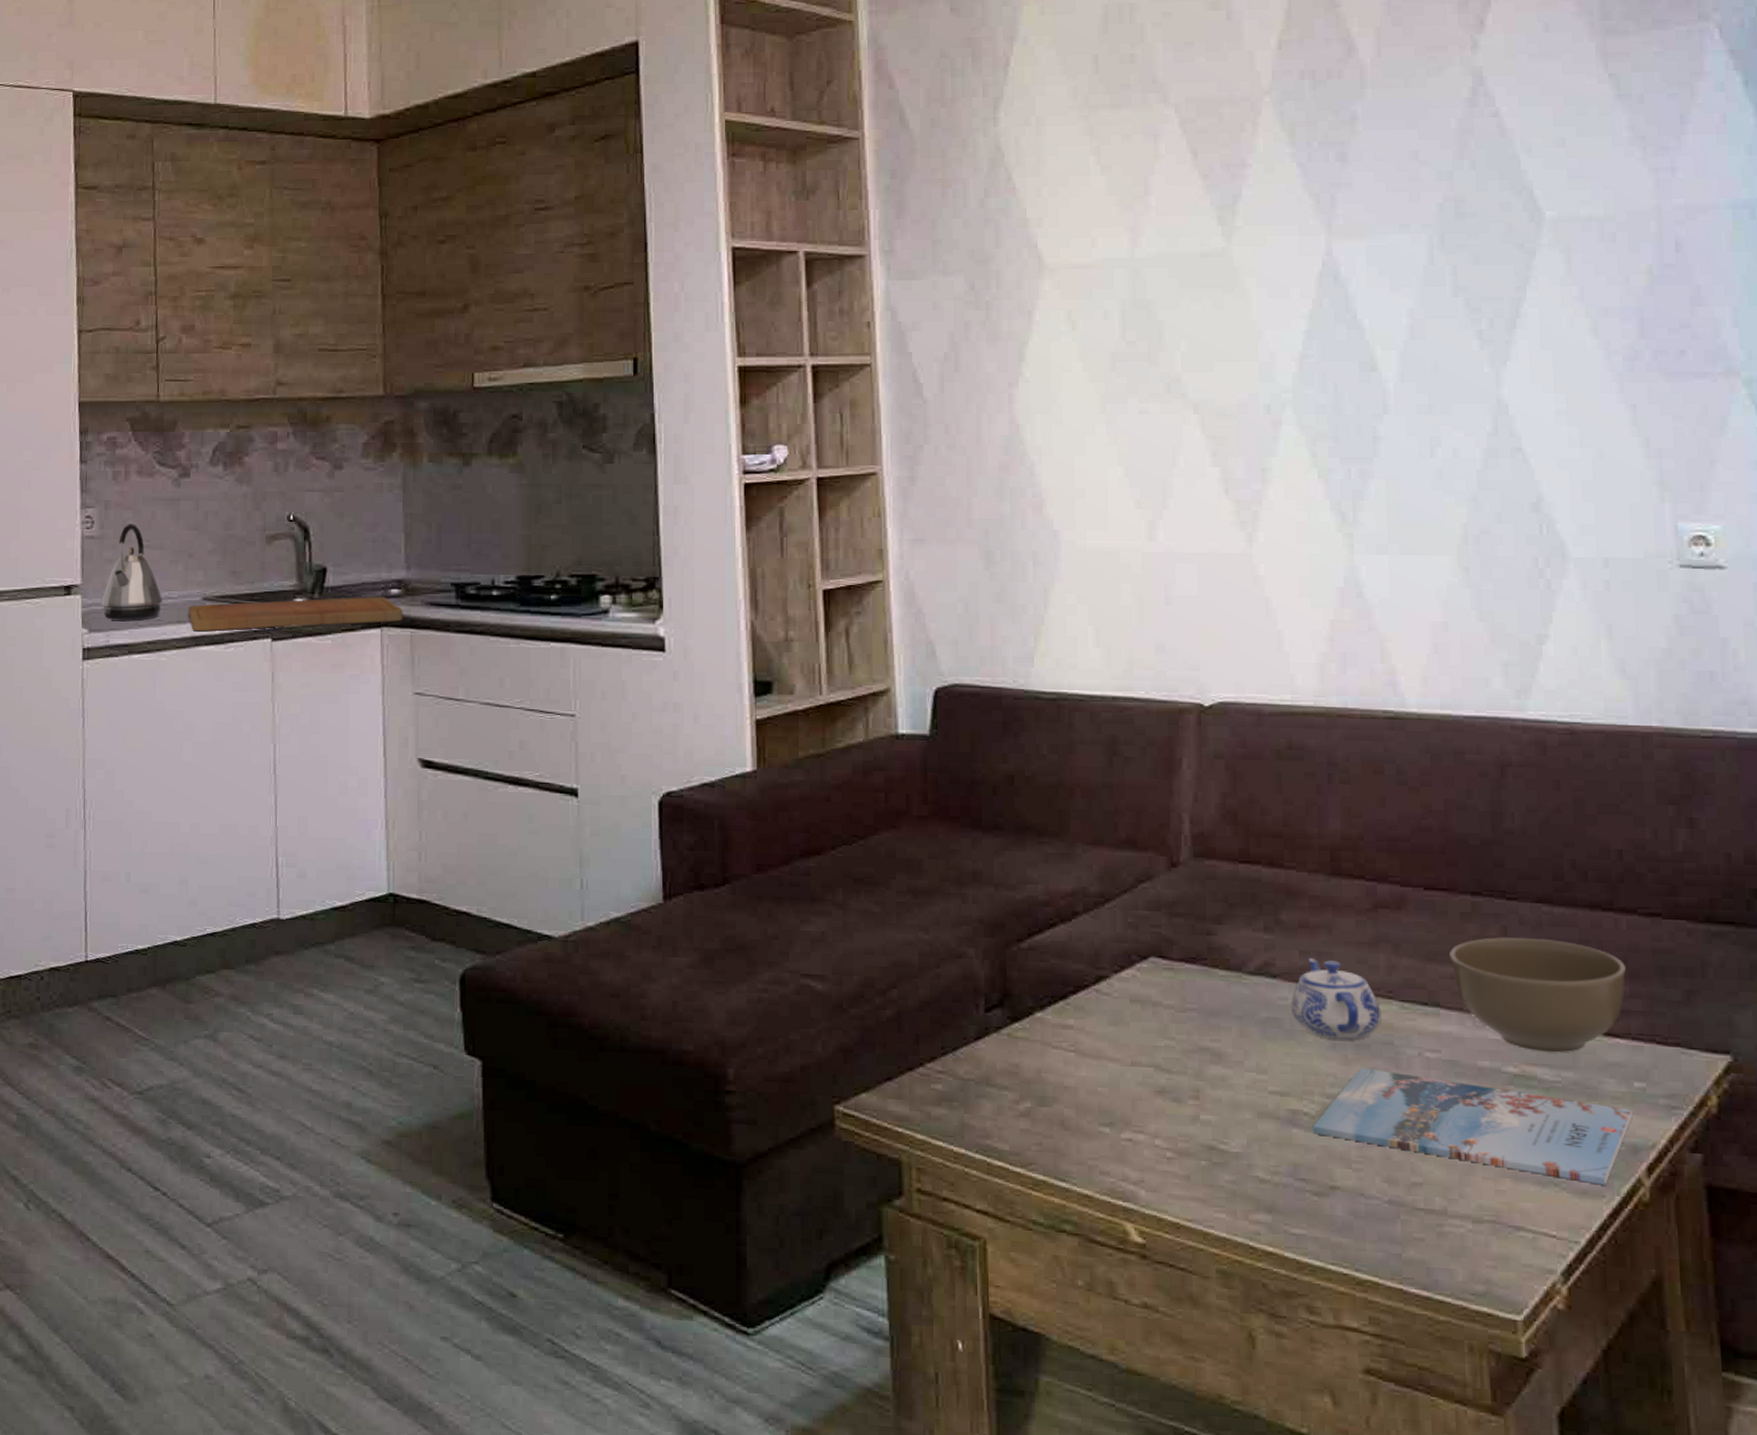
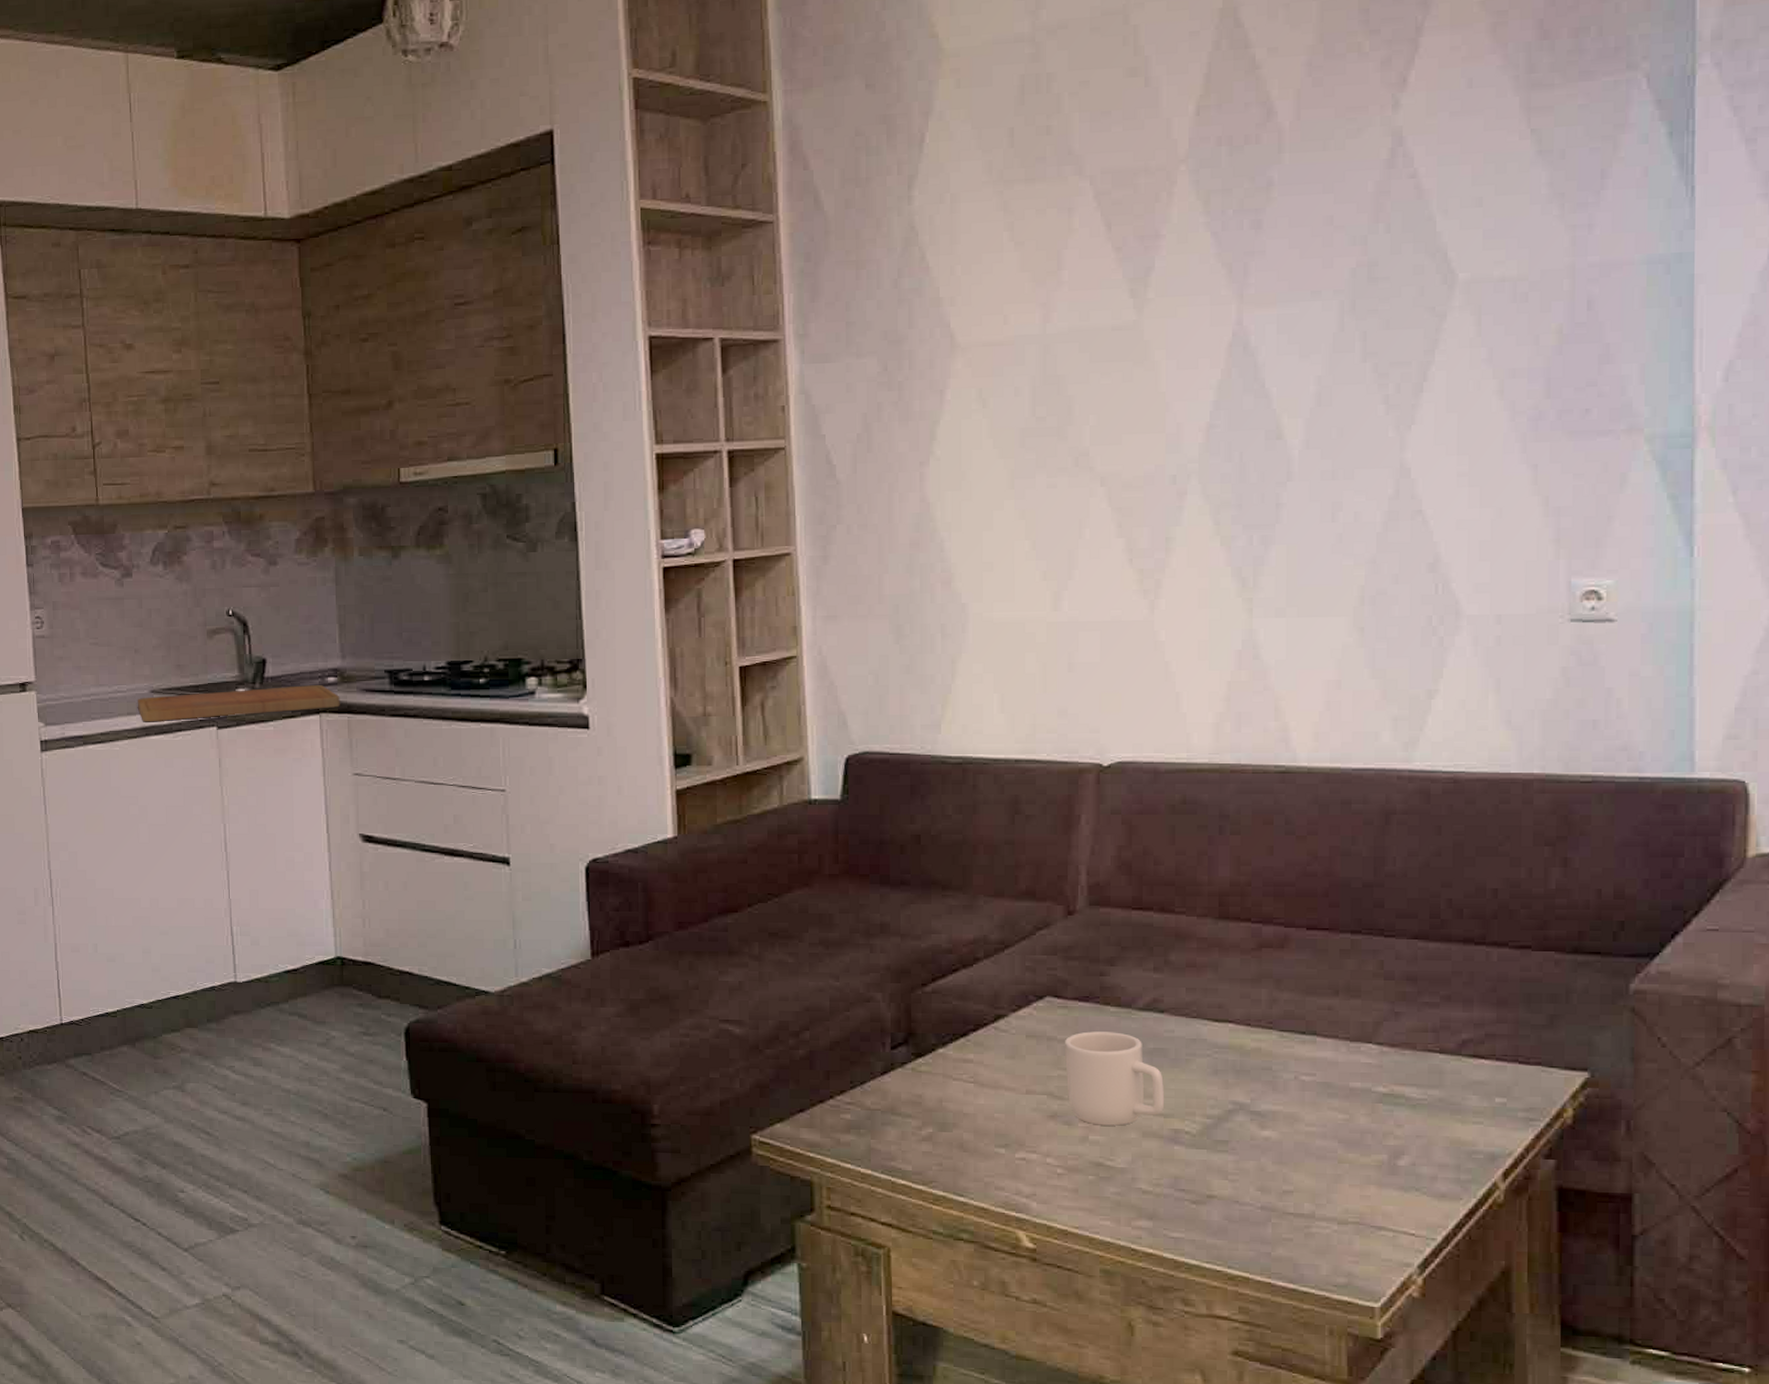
kettle: present [101,524,163,622] -> none [55,623,113,715]
mug: none [1170,997,1281,1104] -> present [1064,1031,1165,1126]
teapot: present [1290,958,1382,1041] -> none [1176,994,1262,1067]
magazine: present [1313,1067,1633,1185] -> none [1193,1090,1492,1189]
bowl: present [1449,937,1626,1052] -> none [1328,970,1494,1073]

